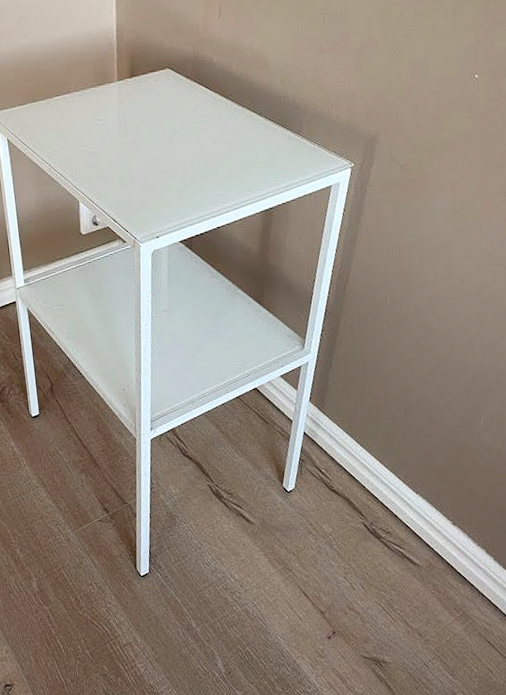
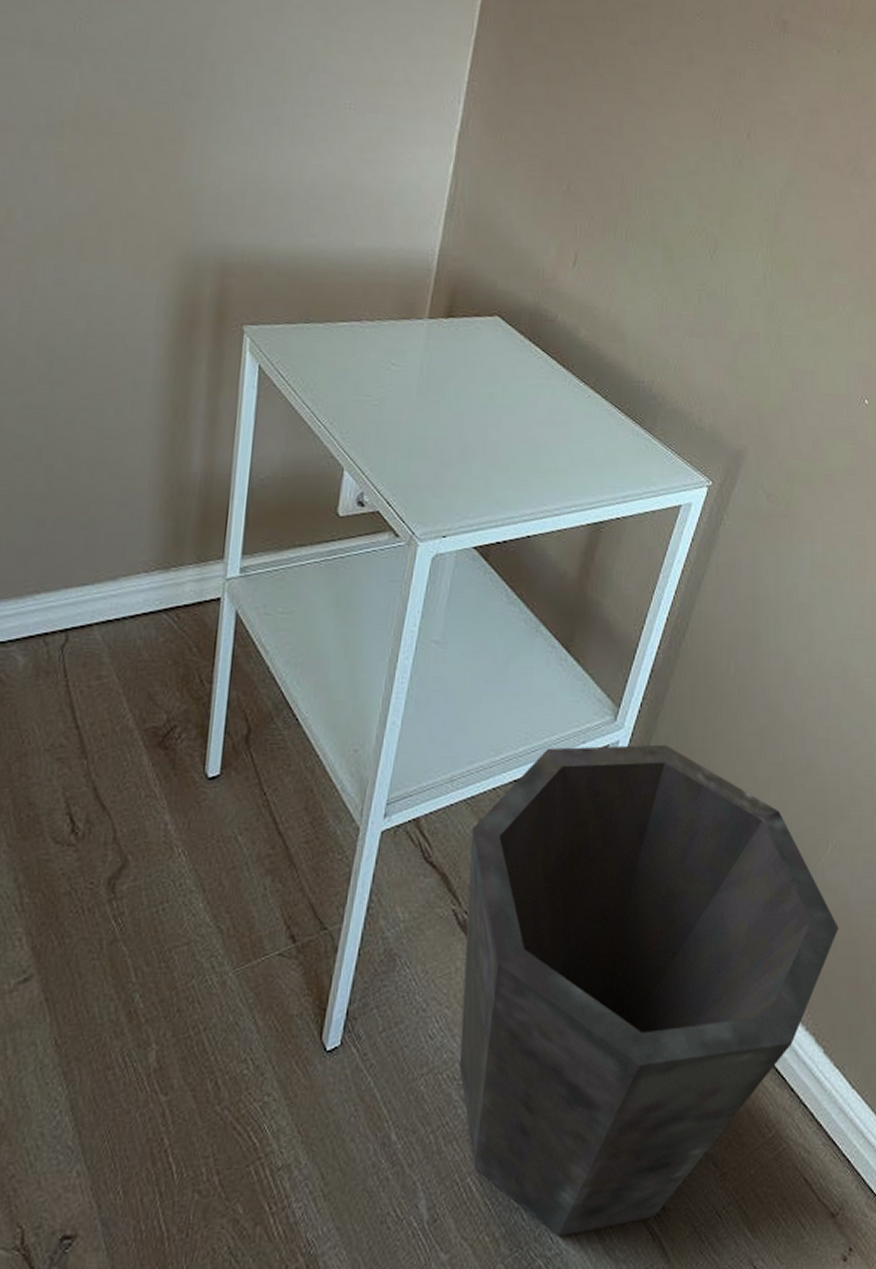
waste bin: none [211,360,497,681] -> present [458,744,839,1237]

